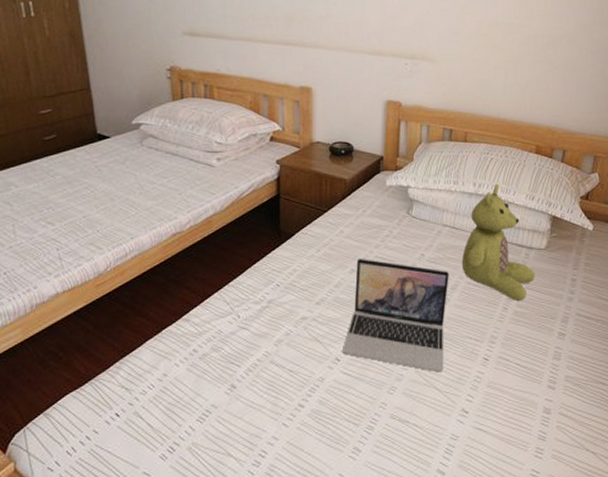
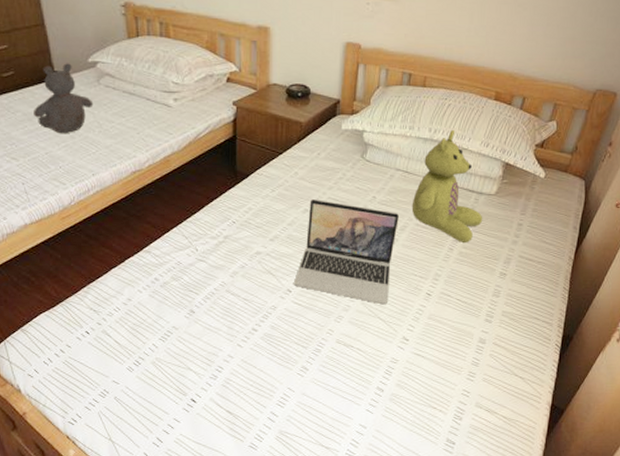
teddy bear: none [73,125,135,197] -> present [34,63,94,134]

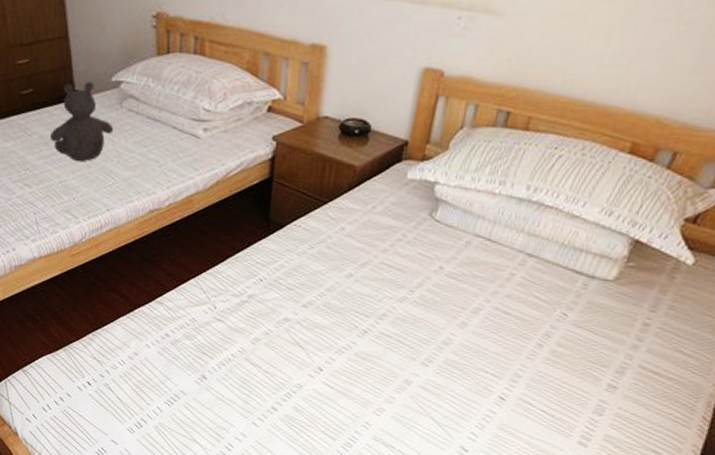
laptop: present [294,200,399,305] -> none [327,262,472,403]
stuffed bear: present [411,129,483,244] -> none [490,189,592,341]

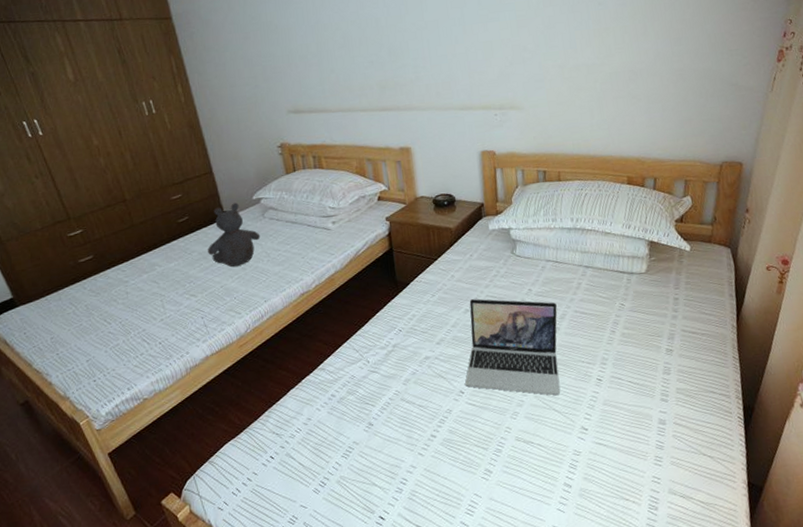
laptop: none [327,262,472,403] -> present [465,298,561,396]

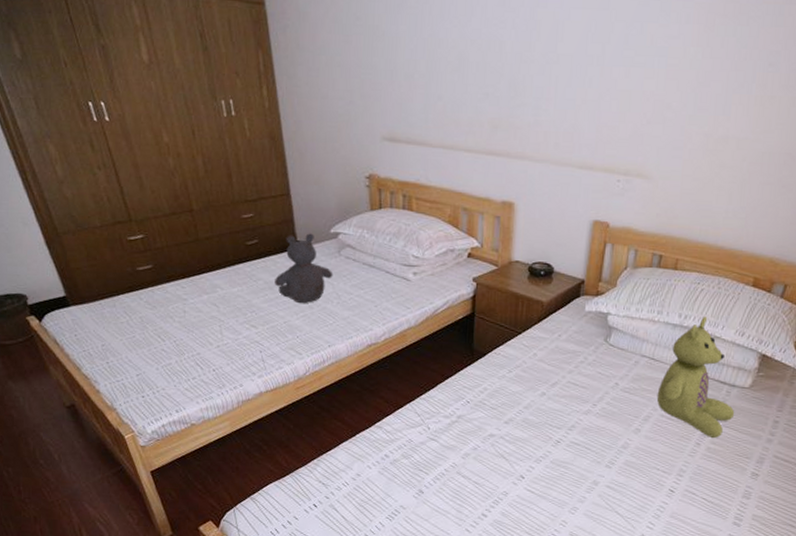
laptop: present [465,298,561,396] -> none [528,383,643,499]
stuffed bear: none [567,216,639,324] -> present [656,316,735,439]

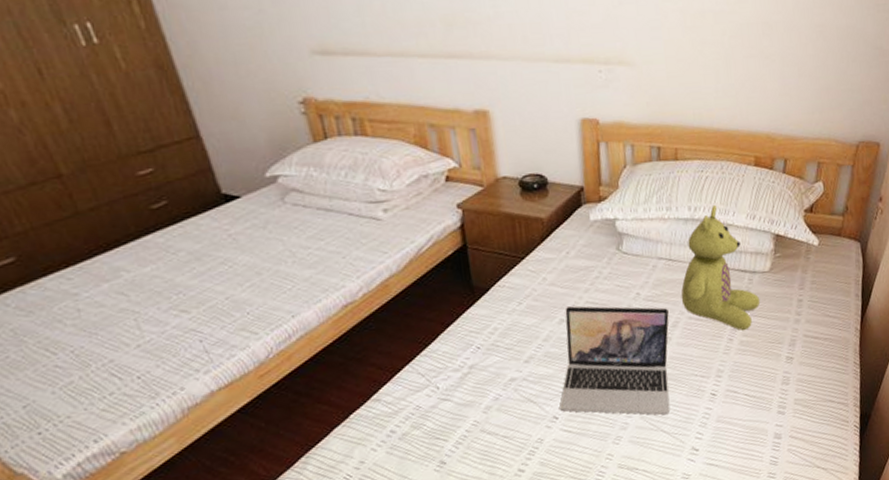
teddy bear: present [275,233,333,304] -> none [201,181,281,272]
laptop: none [528,383,643,499] -> present [559,305,671,415]

